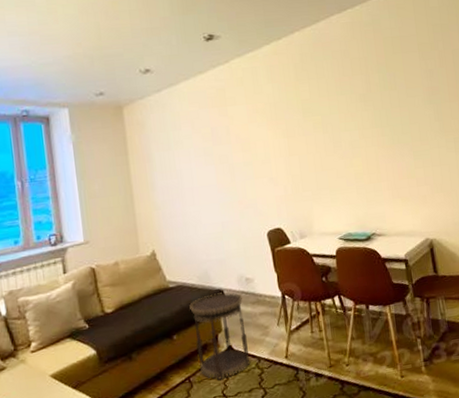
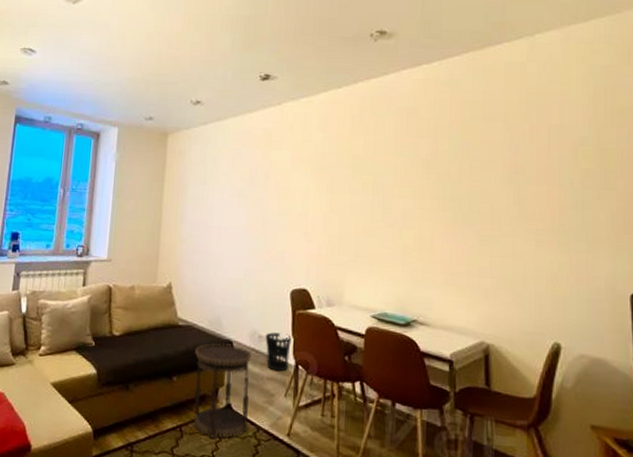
wastebasket: none [251,271,277,306] -> present [265,332,291,372]

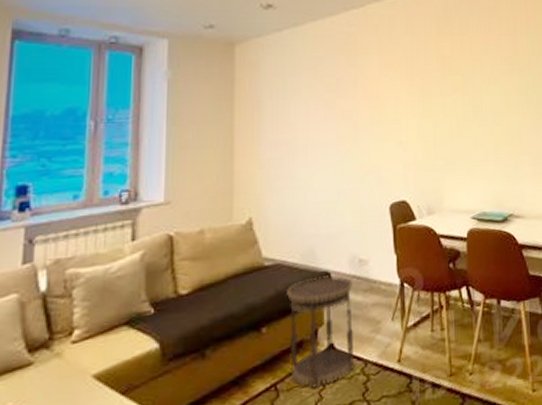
wastebasket: present [265,332,291,372] -> none [366,252,394,295]

